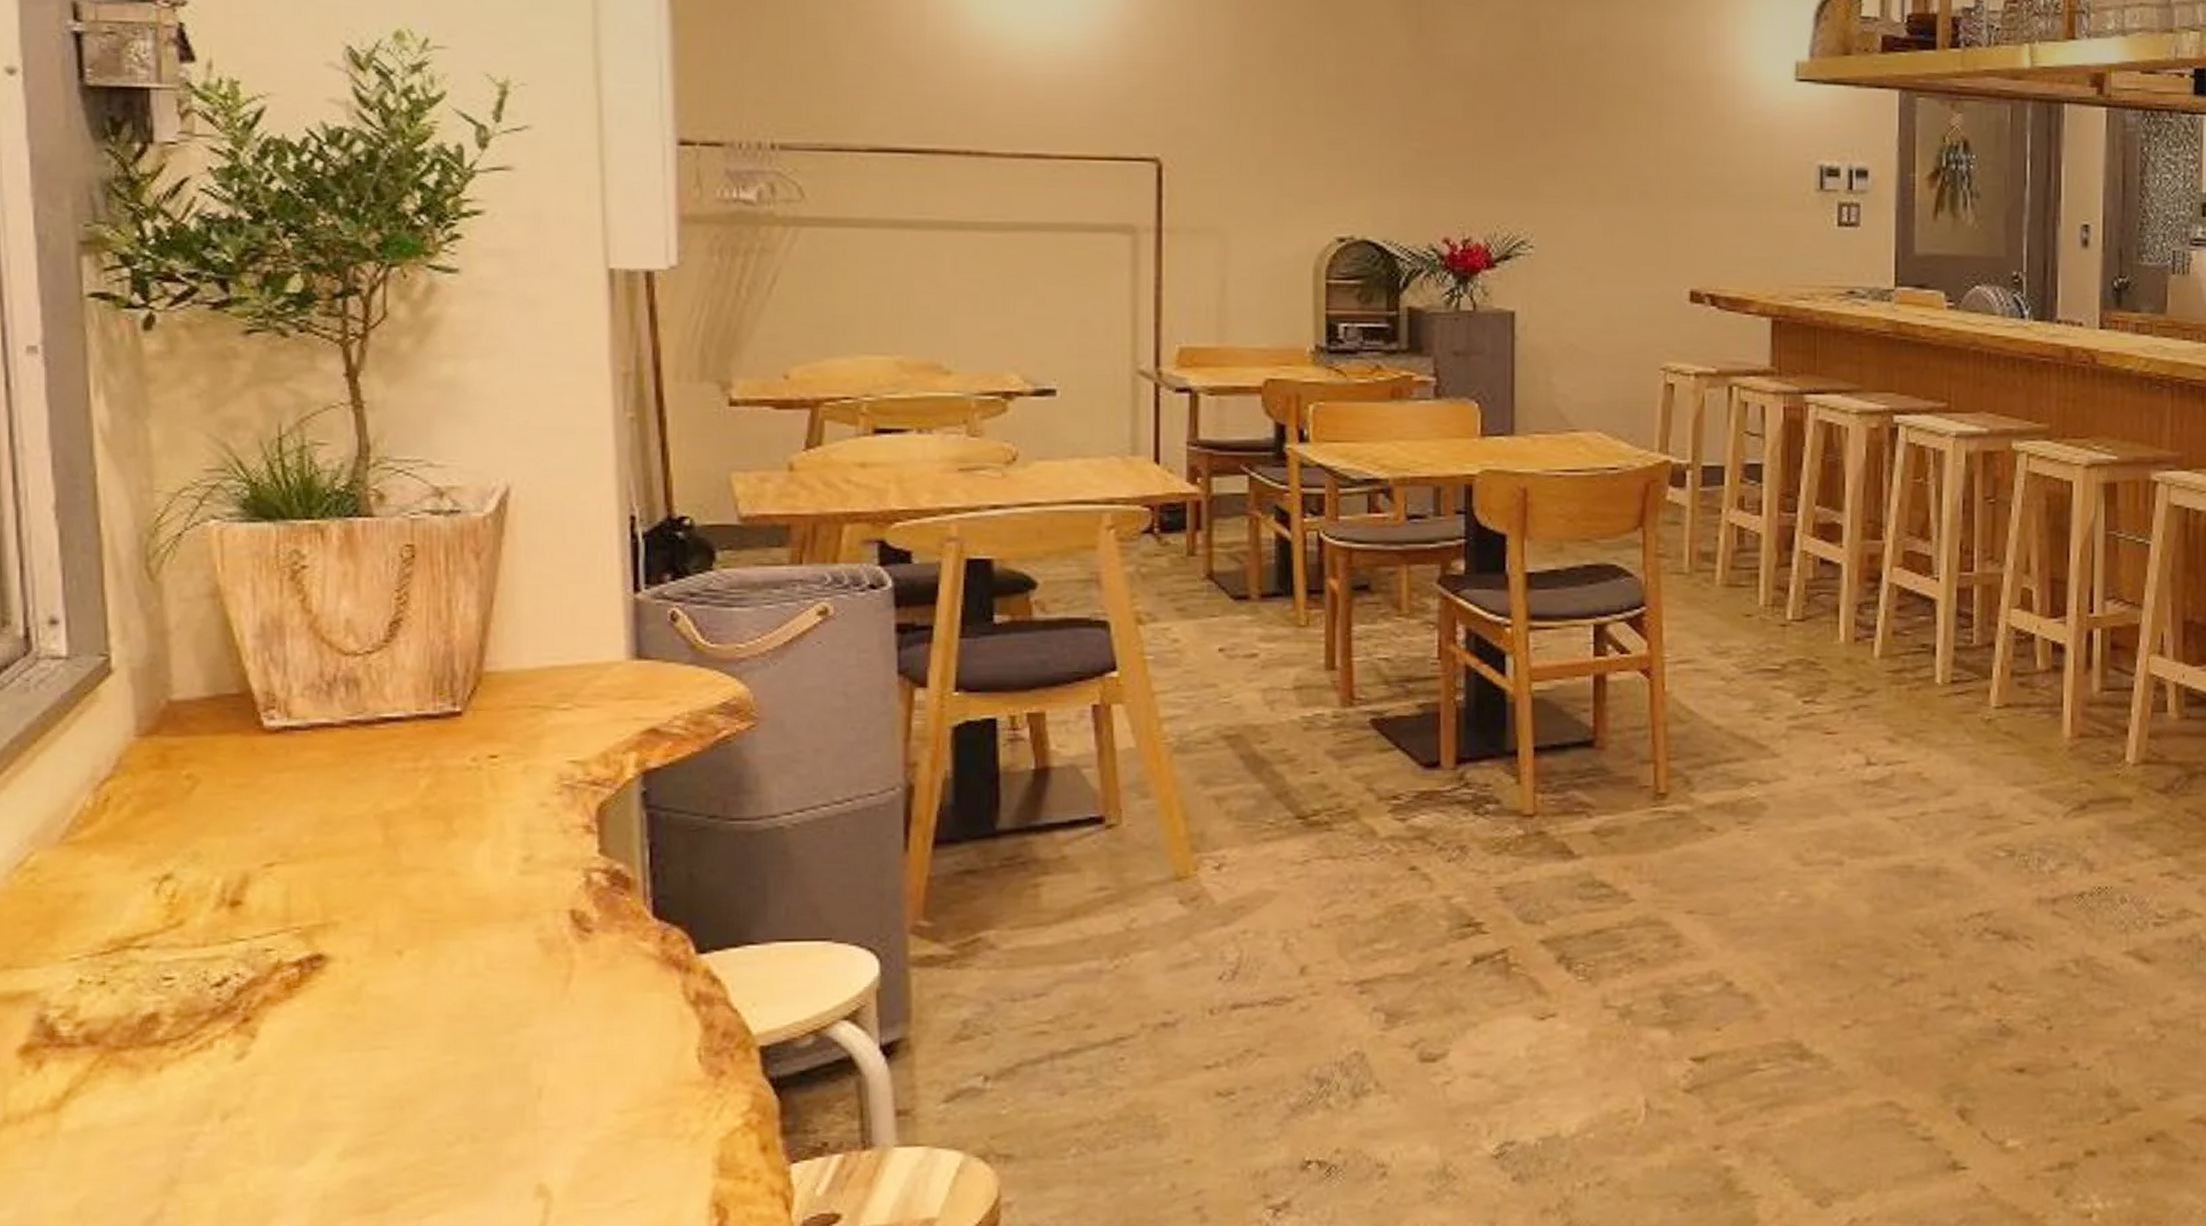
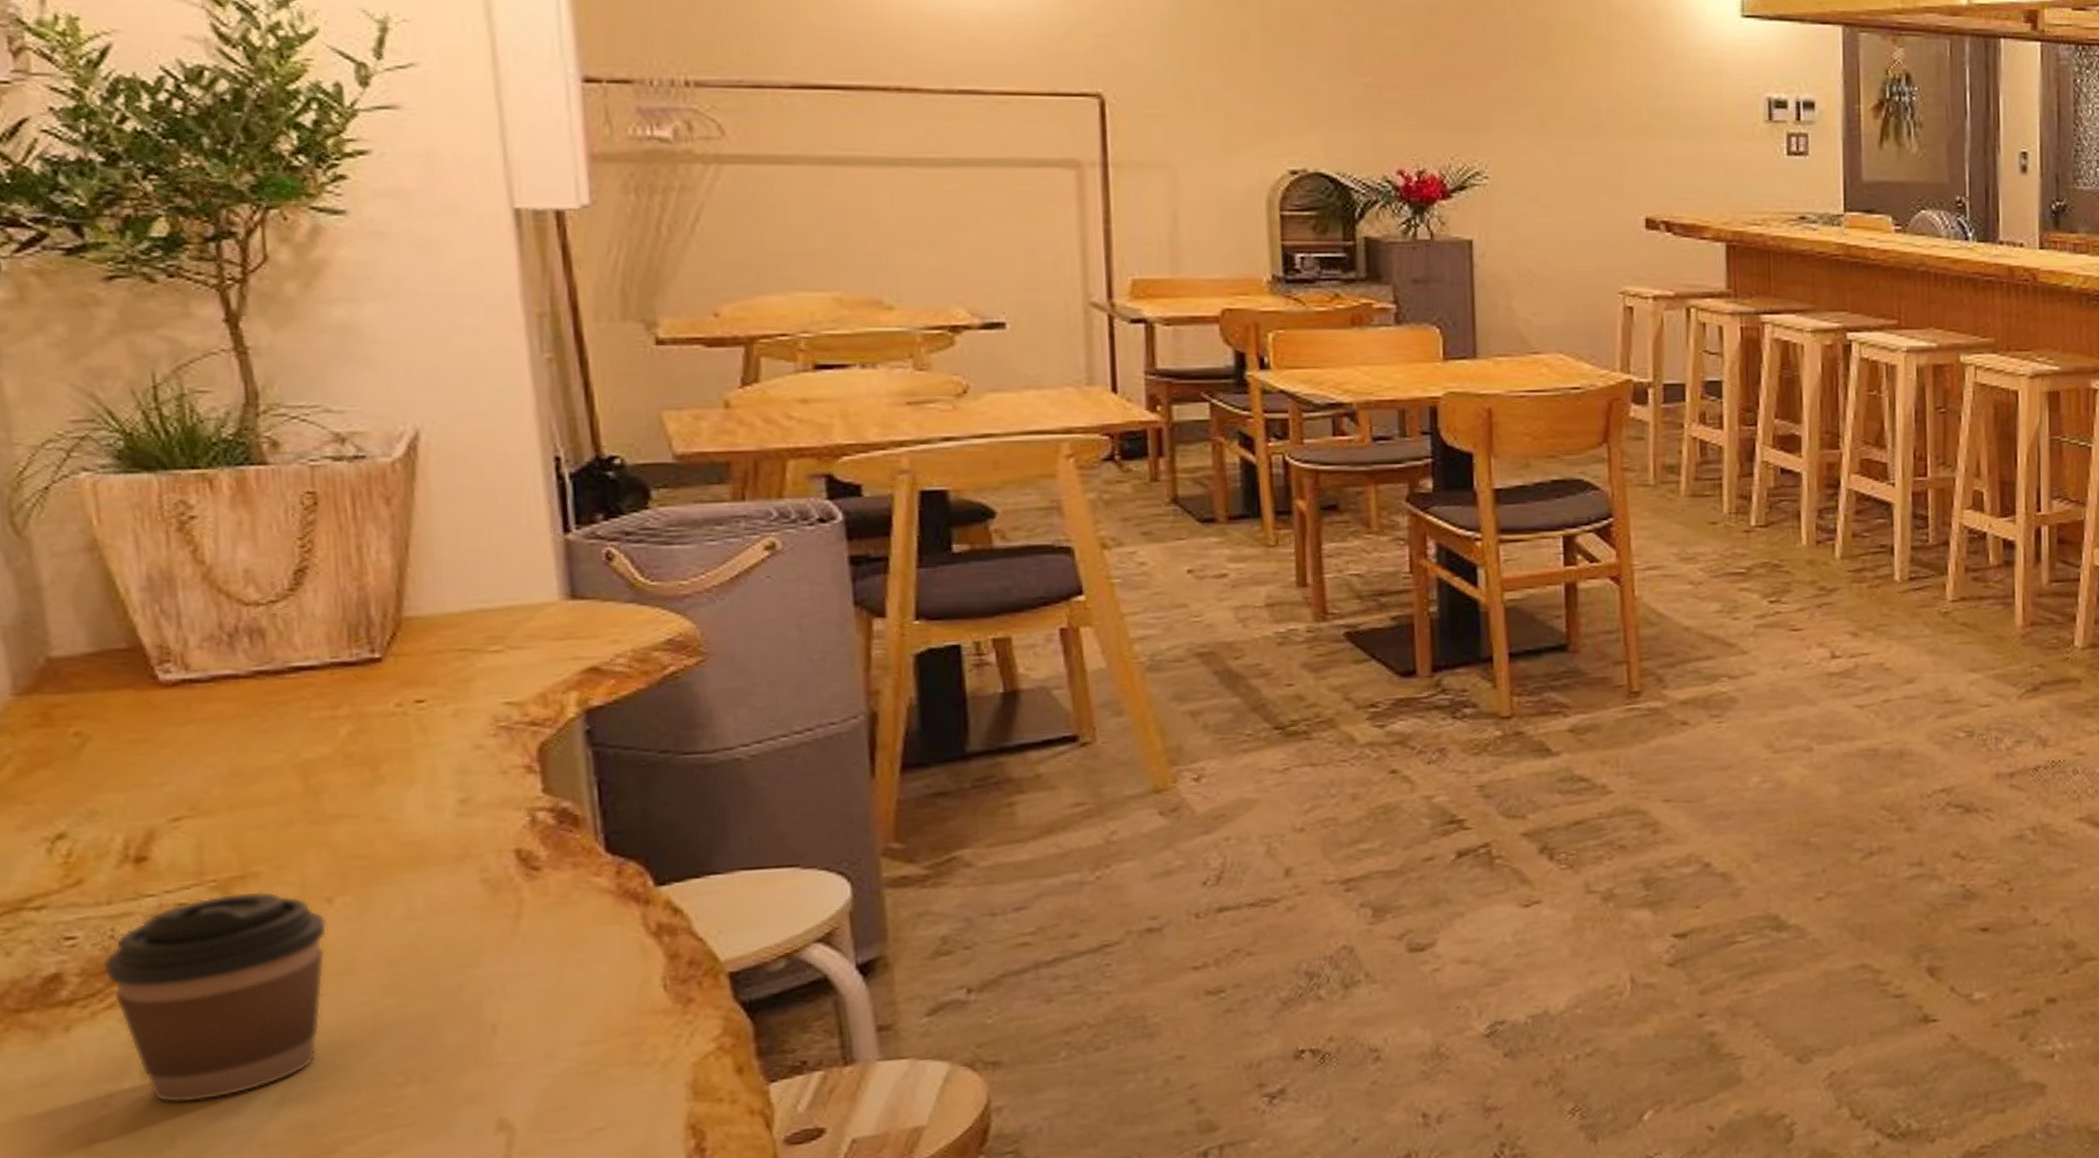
coffee cup: none [194,941,396,1149] -> present [101,891,328,1103]

